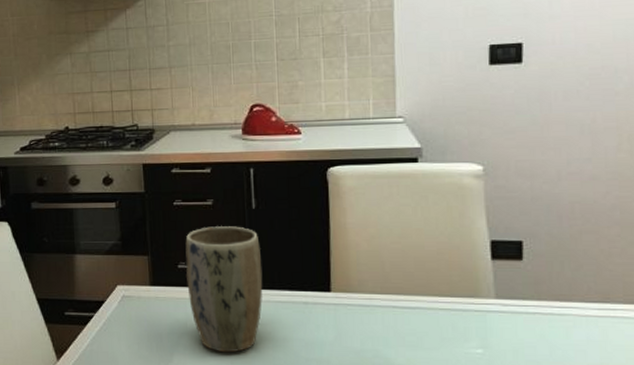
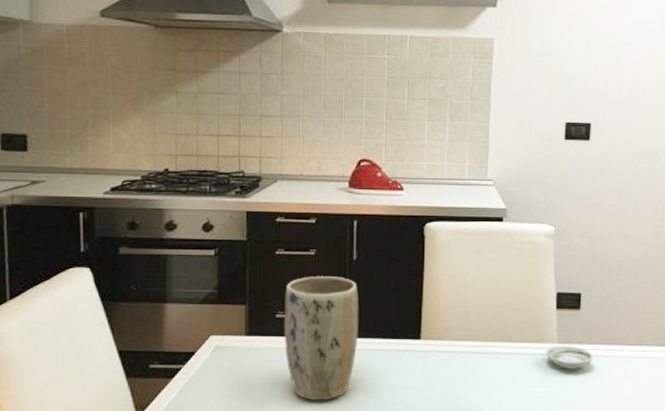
saucer: none [480,301,545,329] -> present [545,345,594,369]

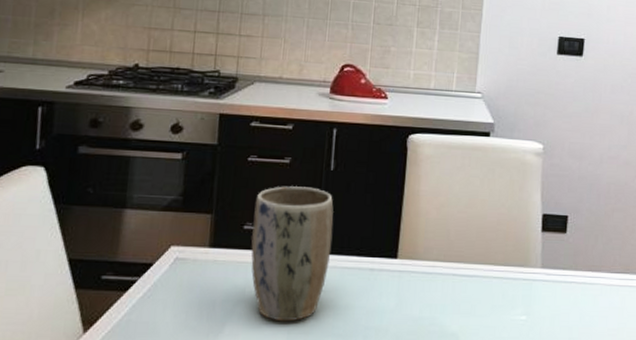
saucer: present [545,345,594,369] -> none [528,270,579,297]

